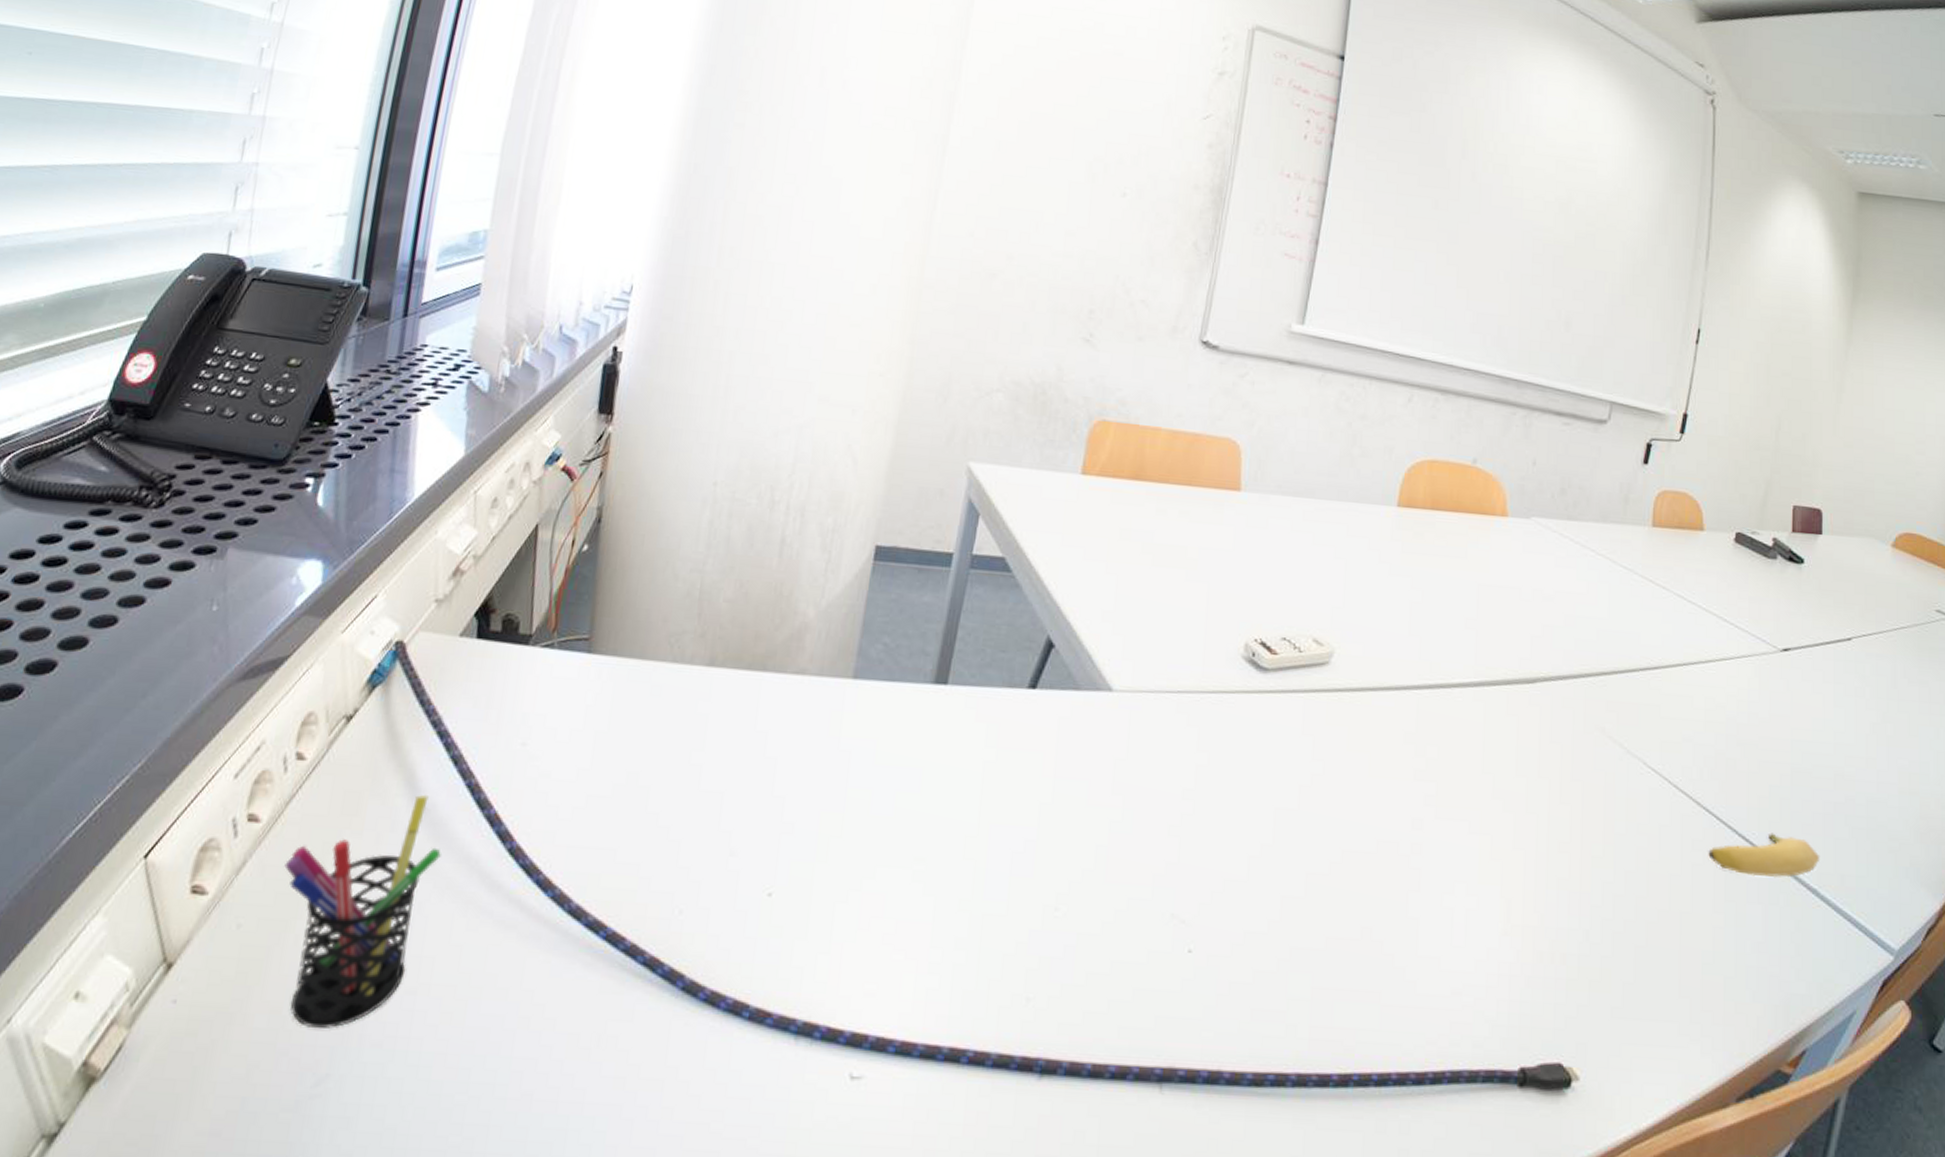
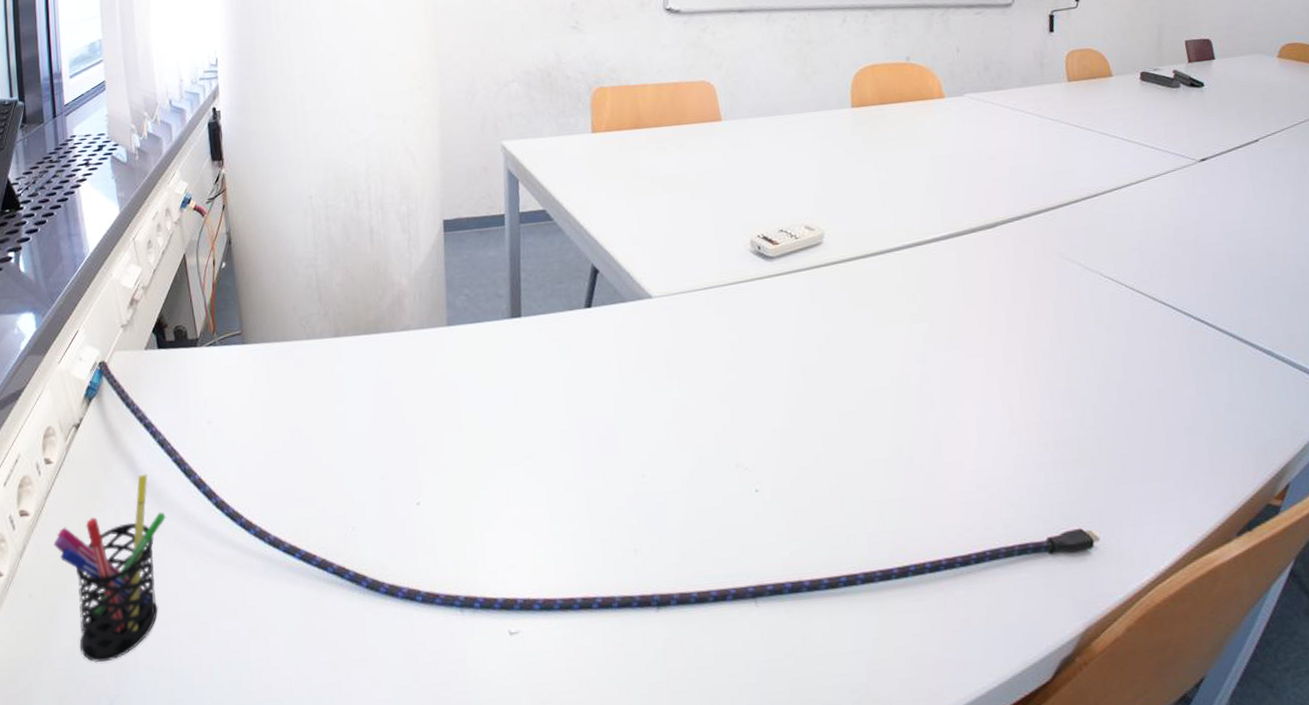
banana: present [1708,833,1820,878] -> none [1171,311,1269,350]

